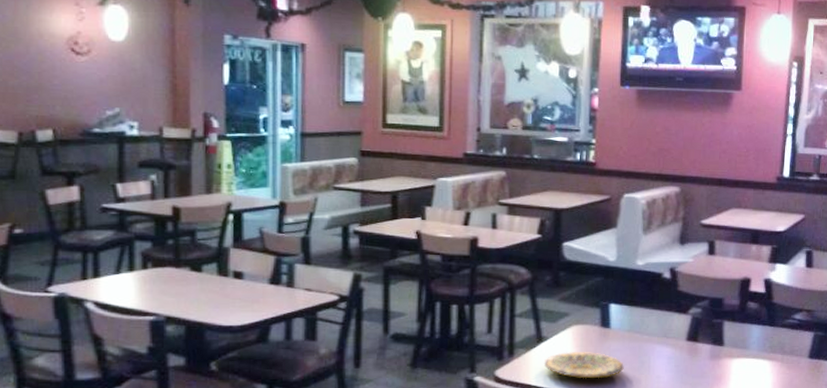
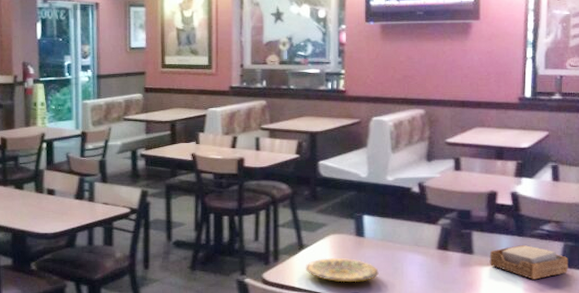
napkin holder: none [739,336,818,372] -> present [489,245,568,280]

